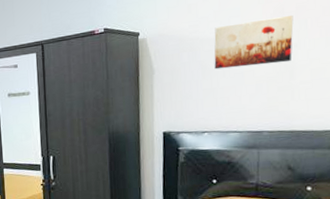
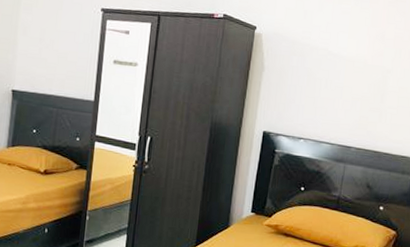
wall art: present [214,14,294,70] -> none [319,38,391,86]

